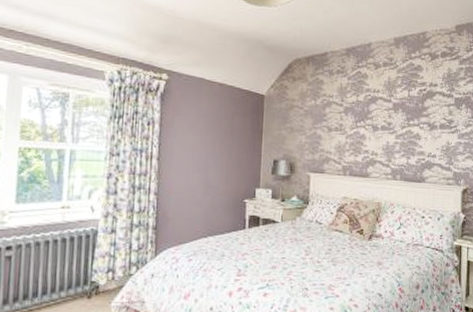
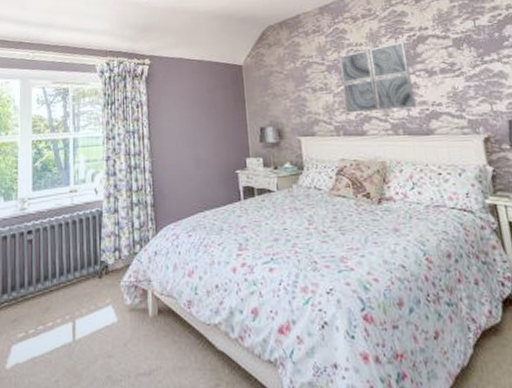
wall art: none [355,93,416,157] -> present [338,40,416,113]

